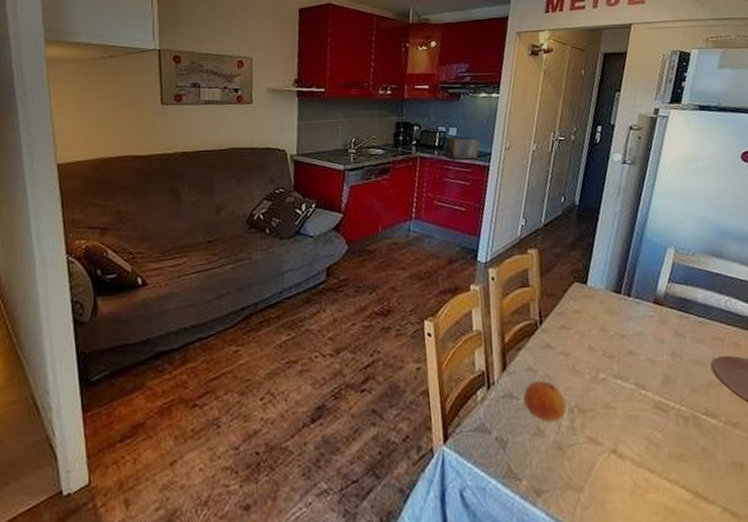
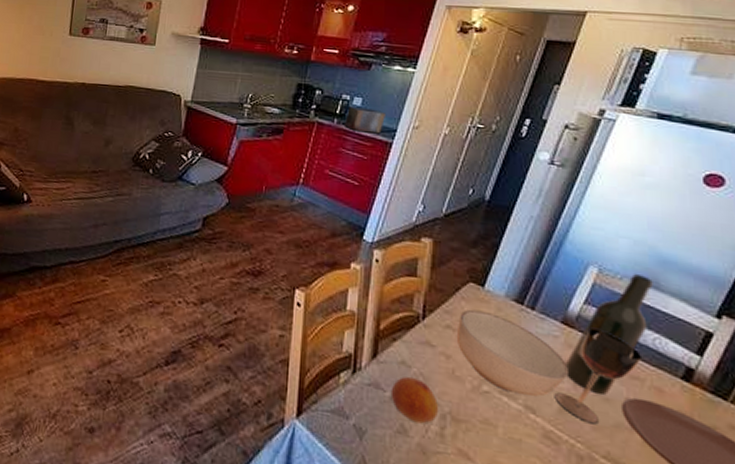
bowl: none [570,306,666,375] -> present [456,309,568,397]
wineglass: none [657,303,719,387] -> present [554,328,641,425]
wine bottle: none [661,248,720,359] -> present [564,274,653,395]

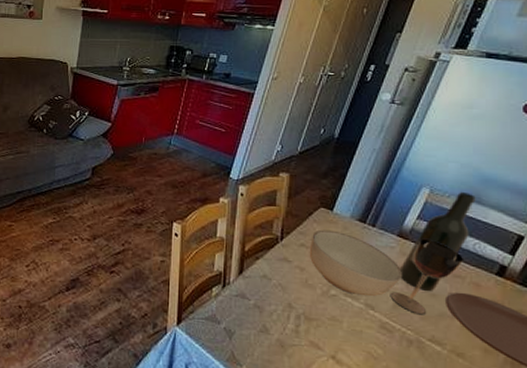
toaster: present [344,105,385,135] -> none [211,63,248,87]
fruit: present [390,376,439,424] -> none [254,287,295,324]

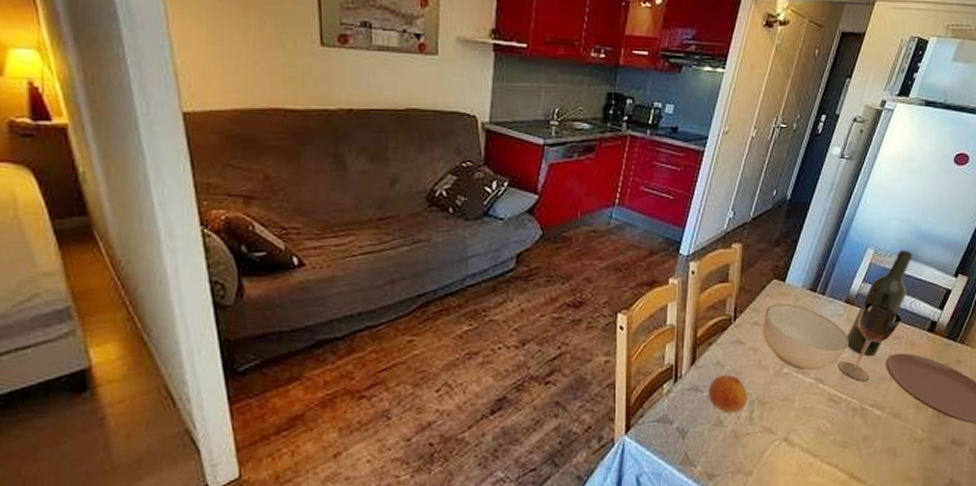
fruit: none [254,287,295,324] -> present [708,374,749,414]

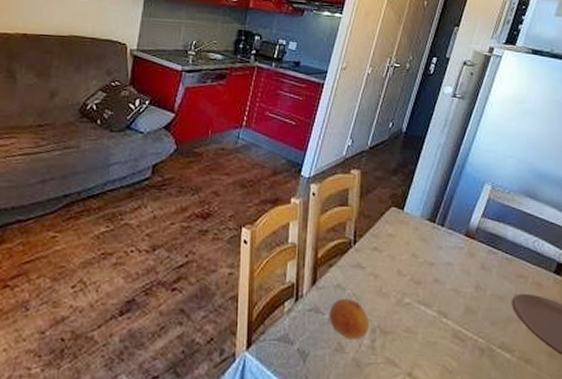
bowl: present [762,303,849,370] -> none [382,231,471,303]
wineglass: present [837,303,901,382] -> none [461,238,525,320]
wine bottle: present [846,250,913,356] -> none [468,188,532,294]

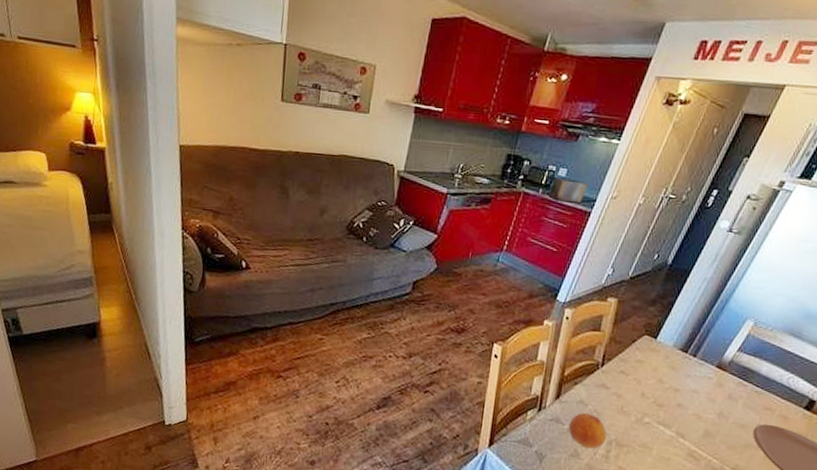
toaster: none [281,50,317,77] -> present [548,176,587,205]

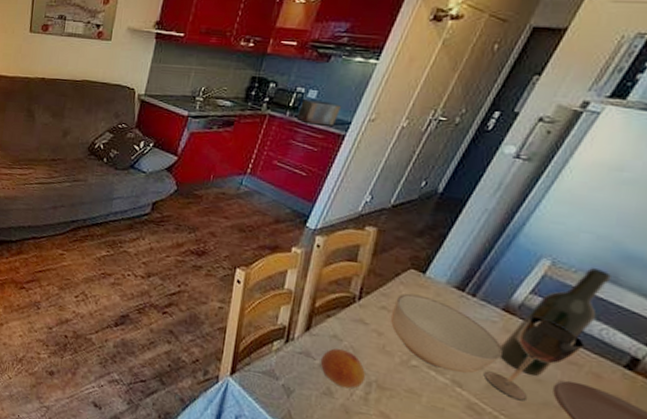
bowl: none [628,357,716,426] -> present [390,293,503,374]
wineglass: none [701,371,776,445] -> present [483,316,584,401]
wine bottle: none [713,326,797,422] -> present [499,268,611,376]

